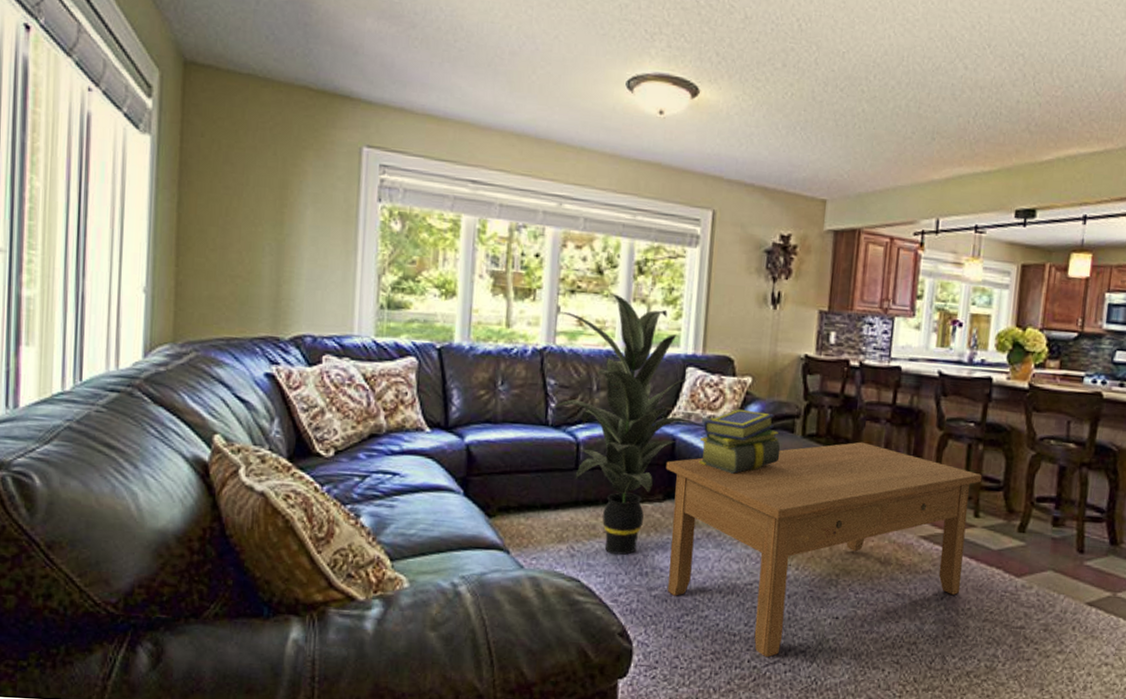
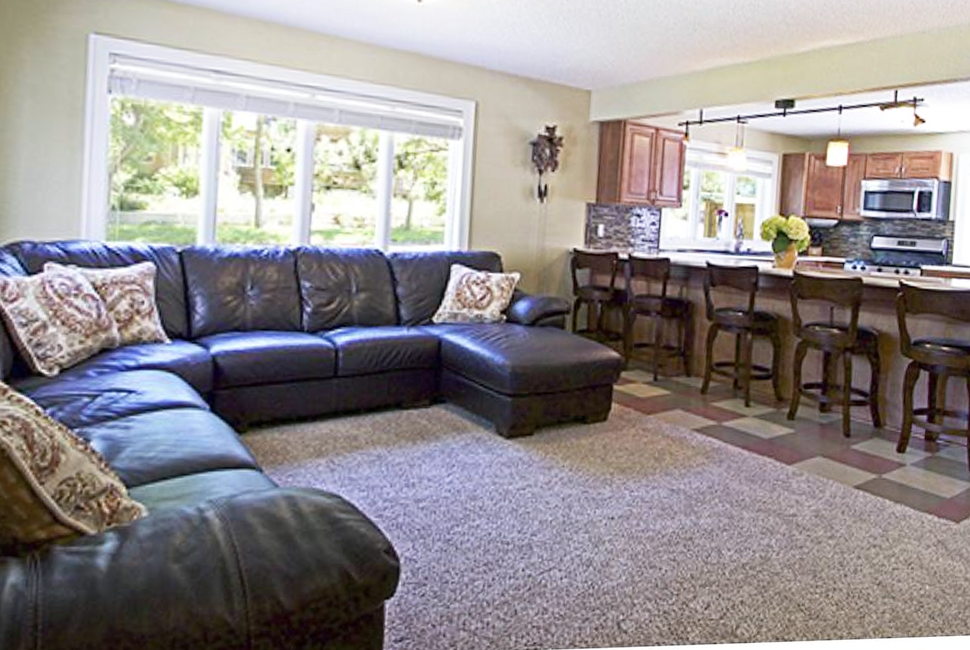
indoor plant: present [550,292,704,555] -> none [305,188,472,466]
coffee table: present [666,442,983,658] -> none [431,335,752,565]
stack of books: present [698,409,781,474] -> none [466,306,551,374]

